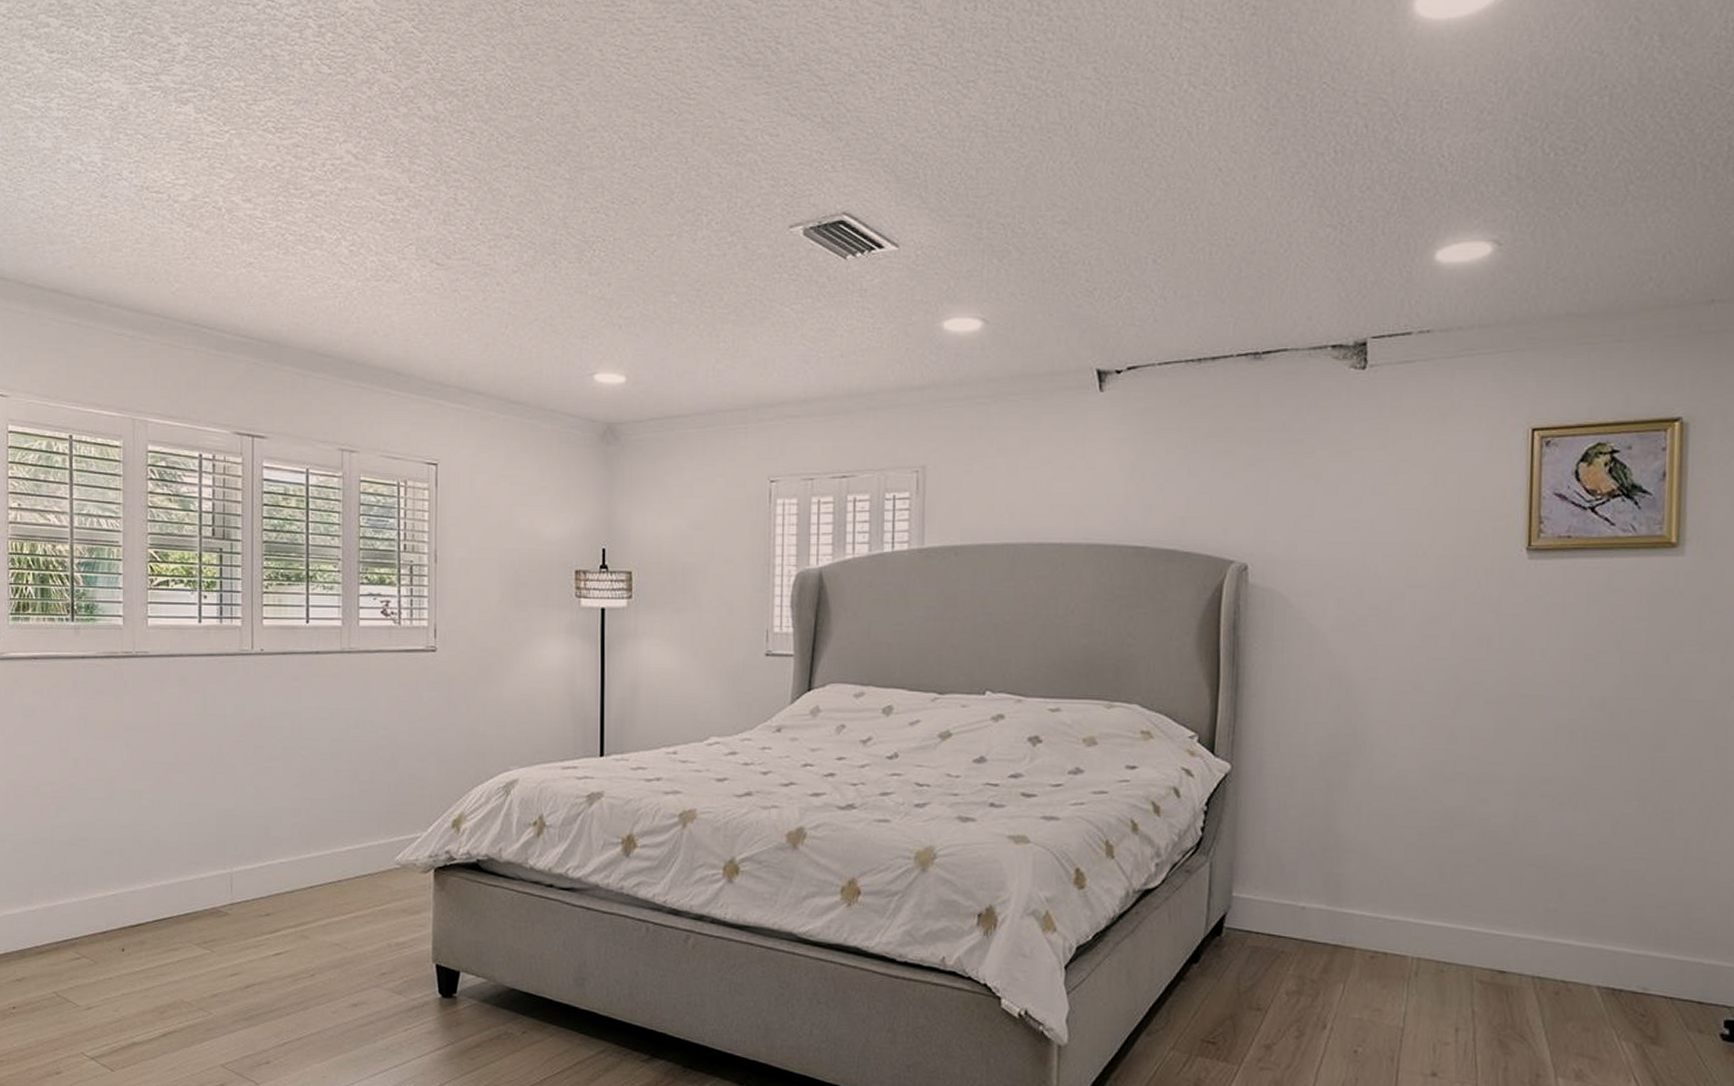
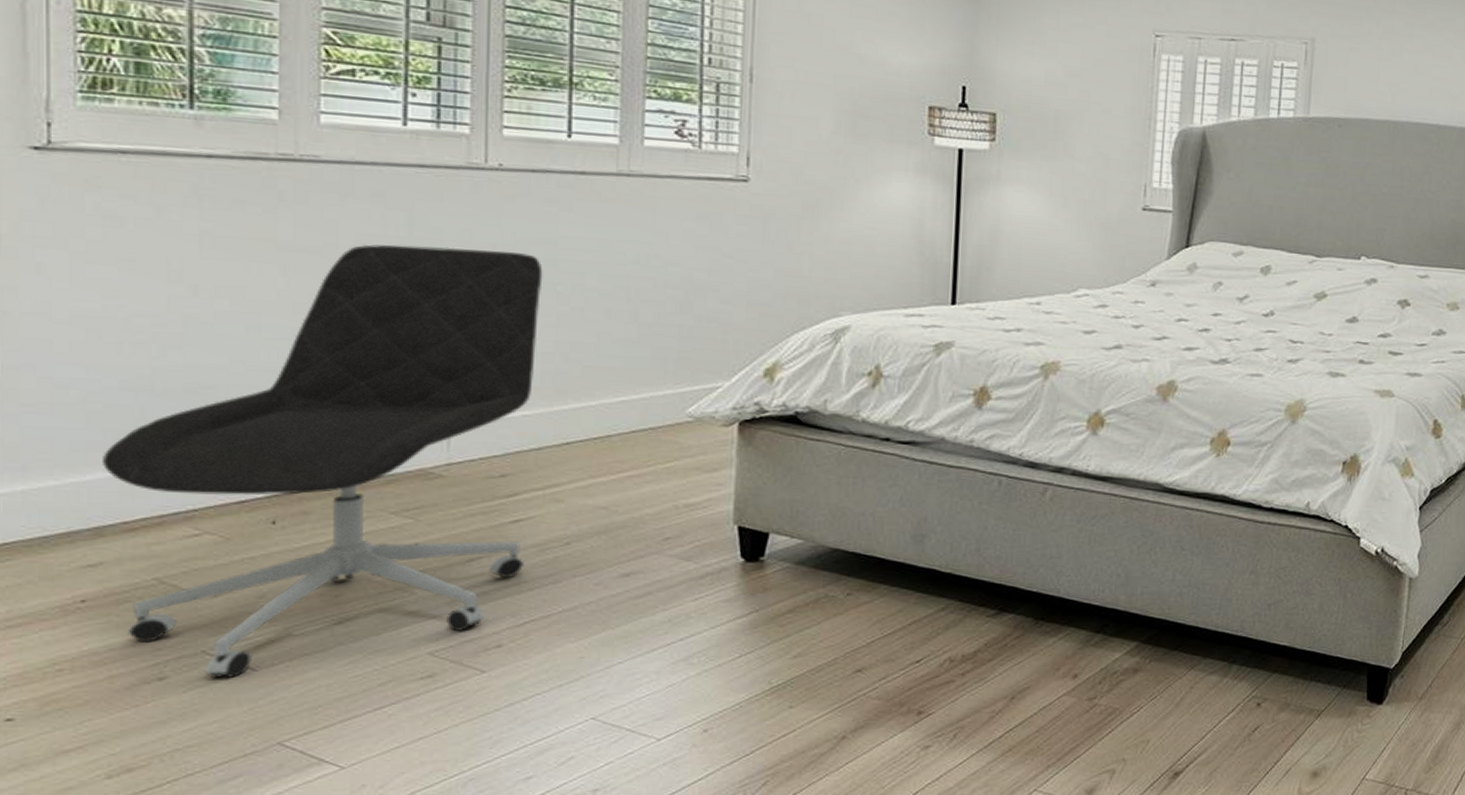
office chair: none [24,721,292,1076] -> present [103,244,543,678]

